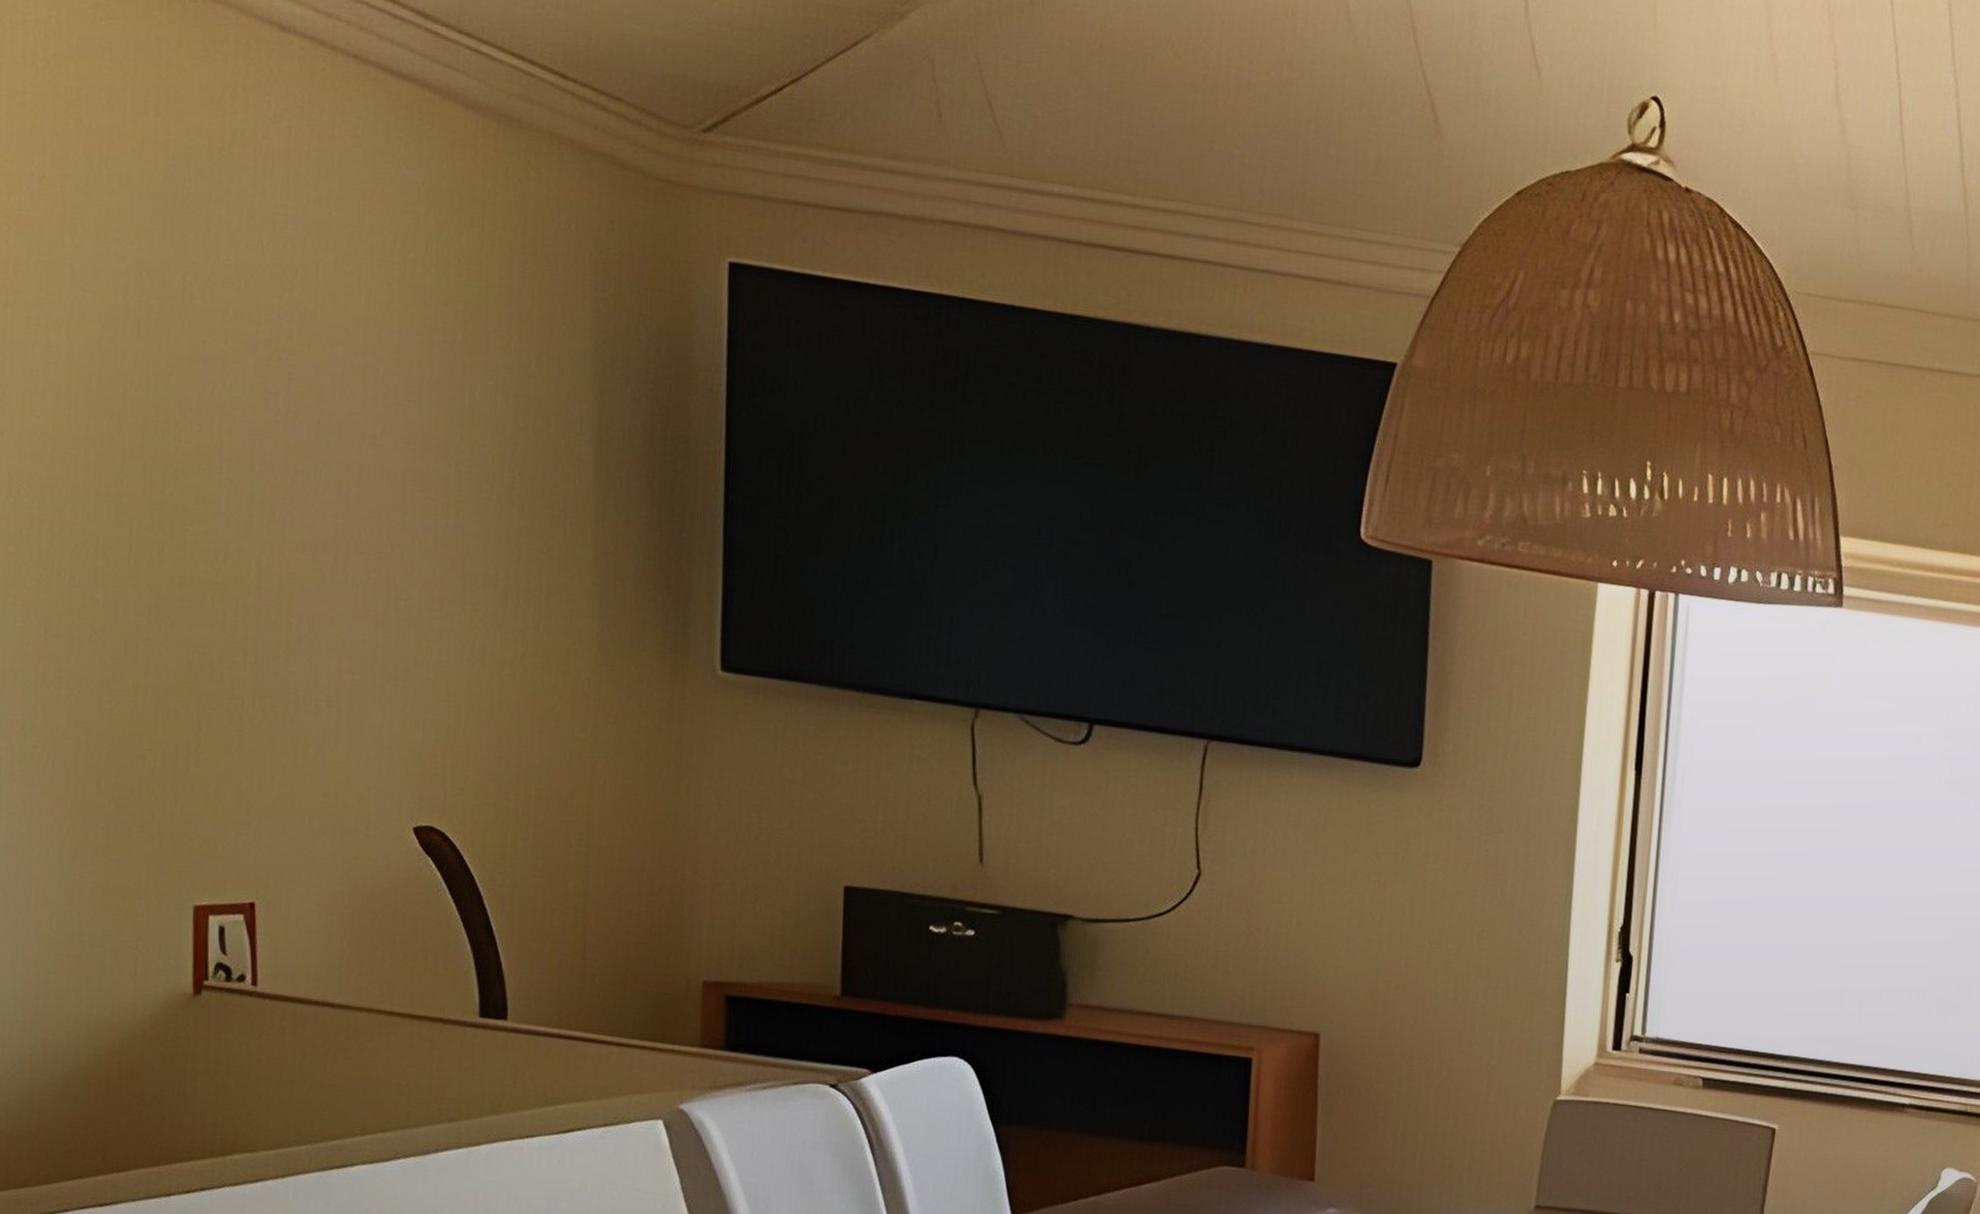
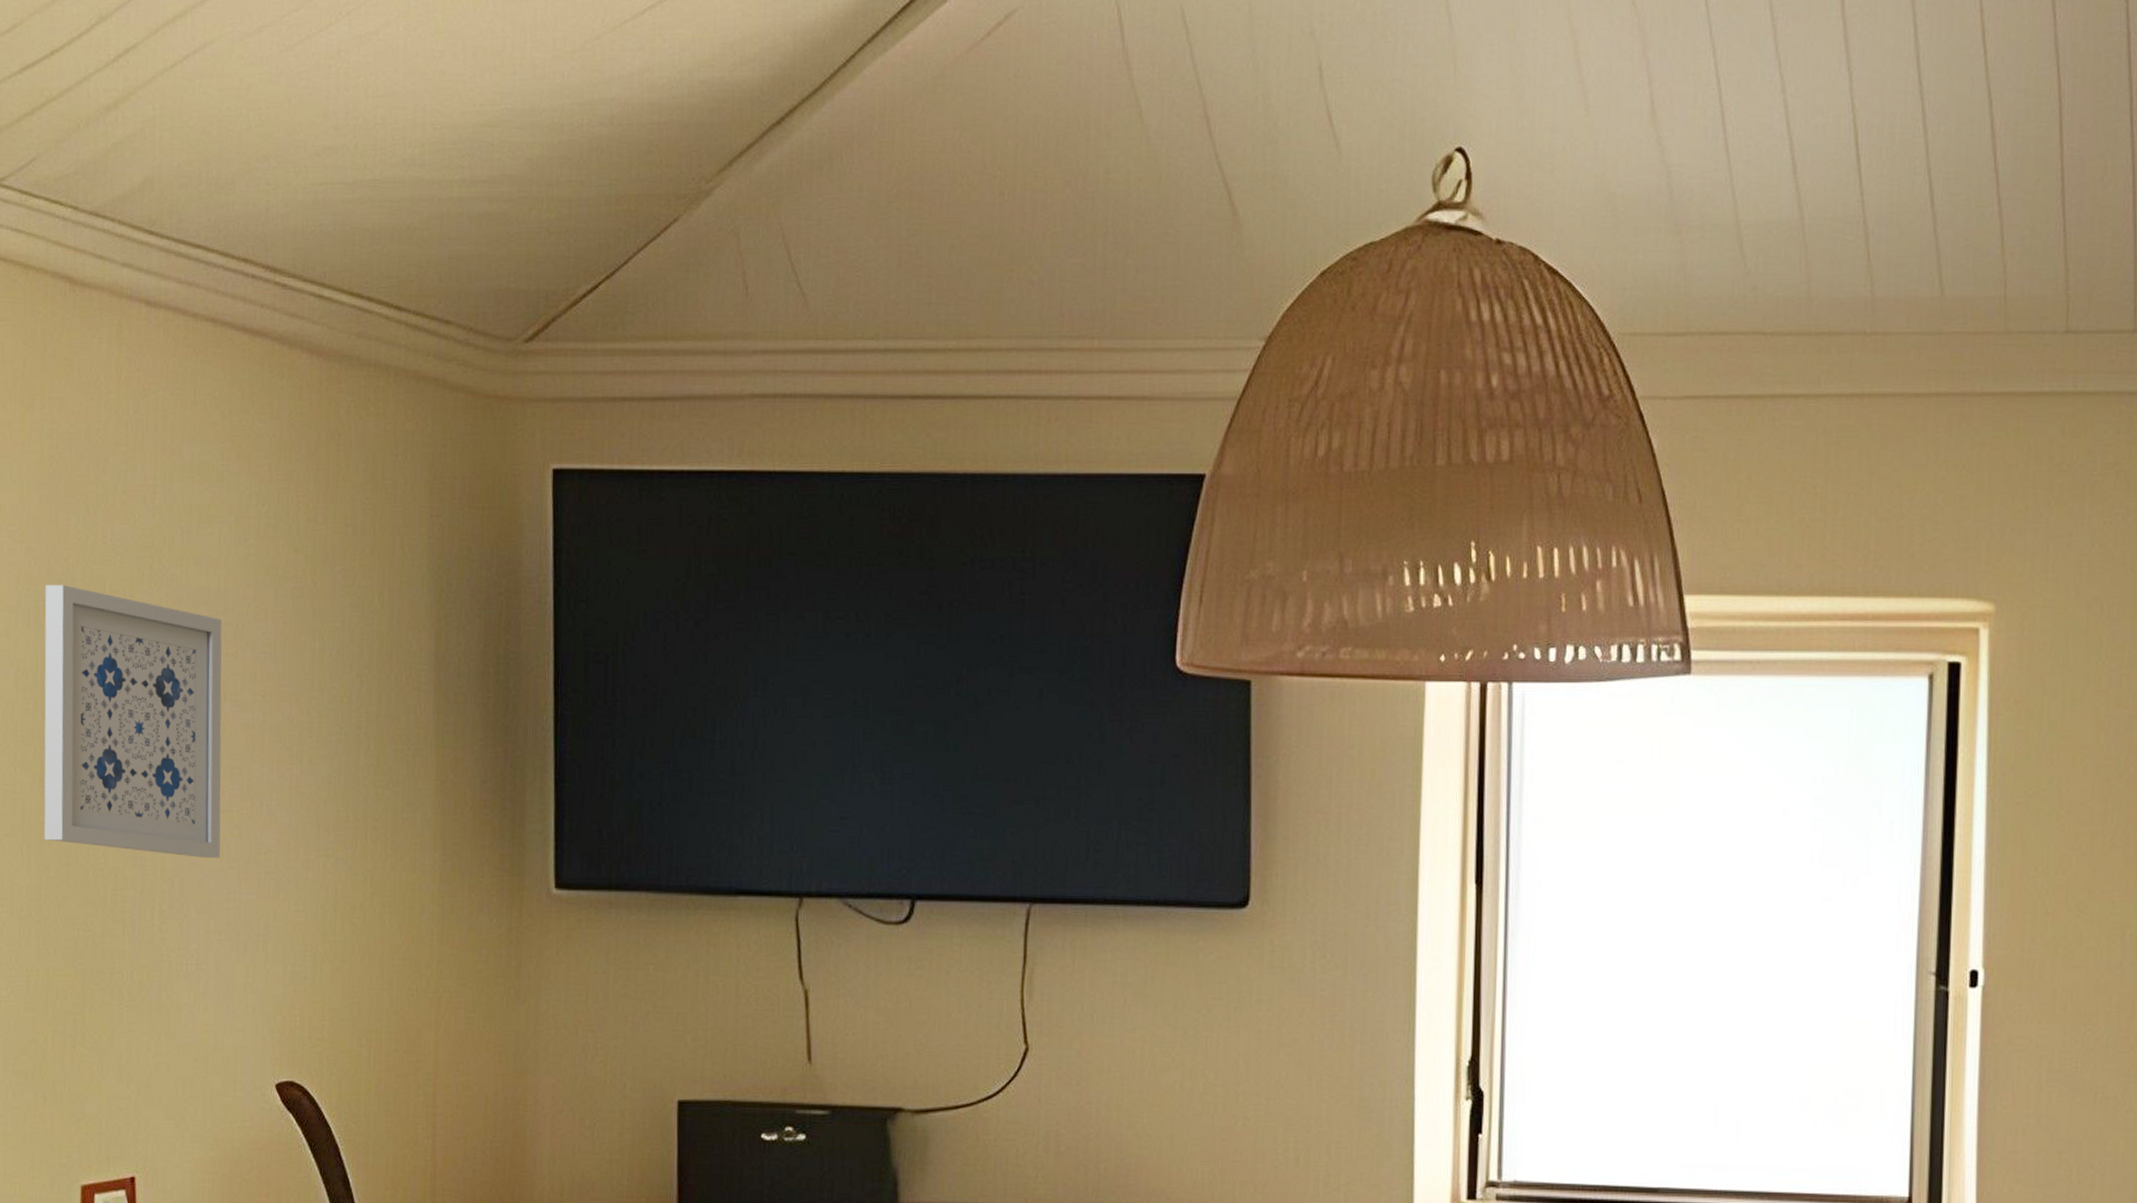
wall art: none [154,299,361,599] -> present [44,585,222,858]

